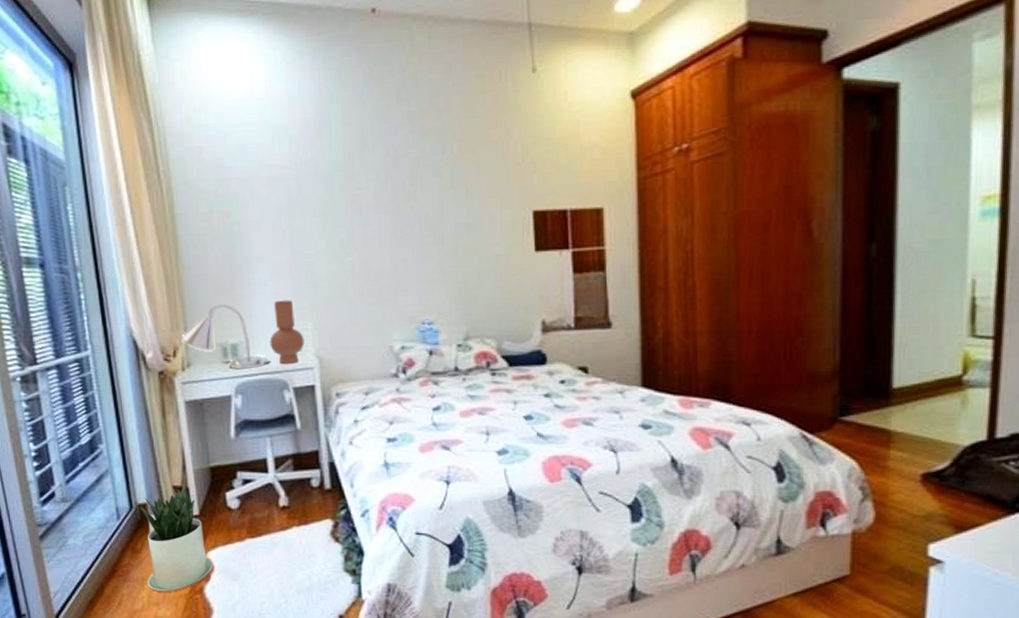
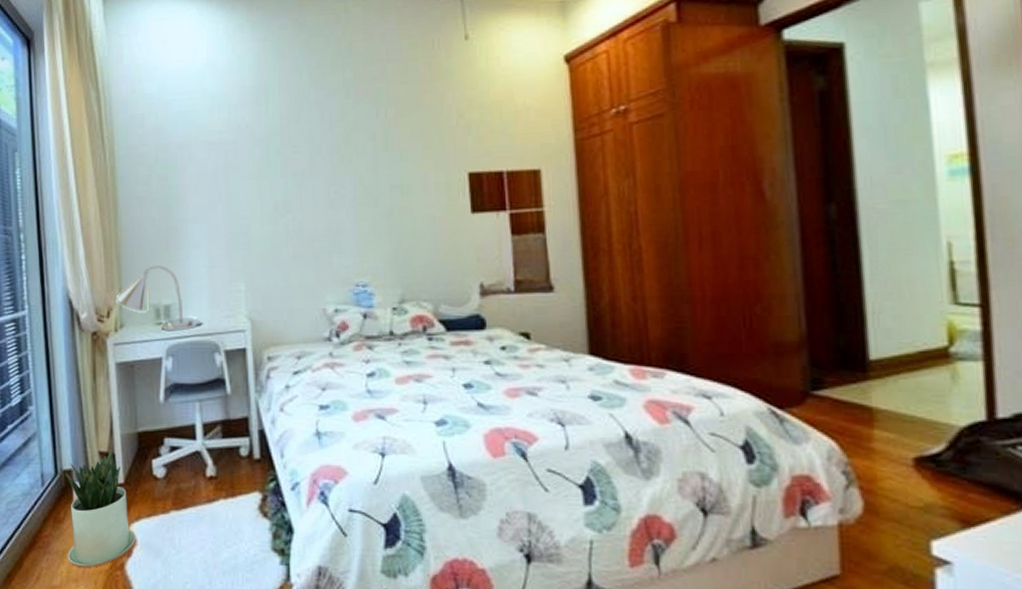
vase: present [269,300,305,365] -> none [202,261,237,327]

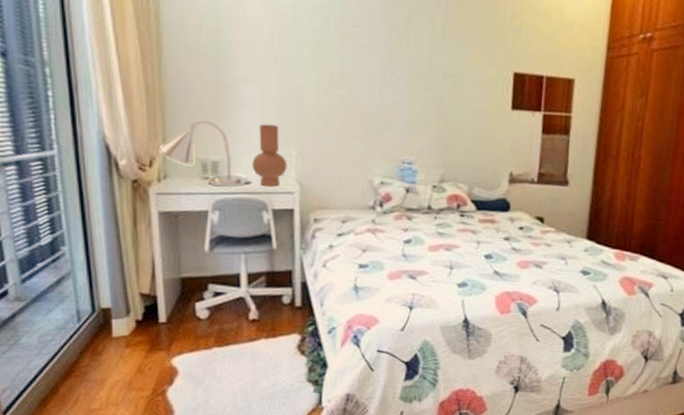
planter: present [64,452,136,568] -> none [102,294,178,394]
vase: none [202,261,237,327] -> present [252,124,287,188]

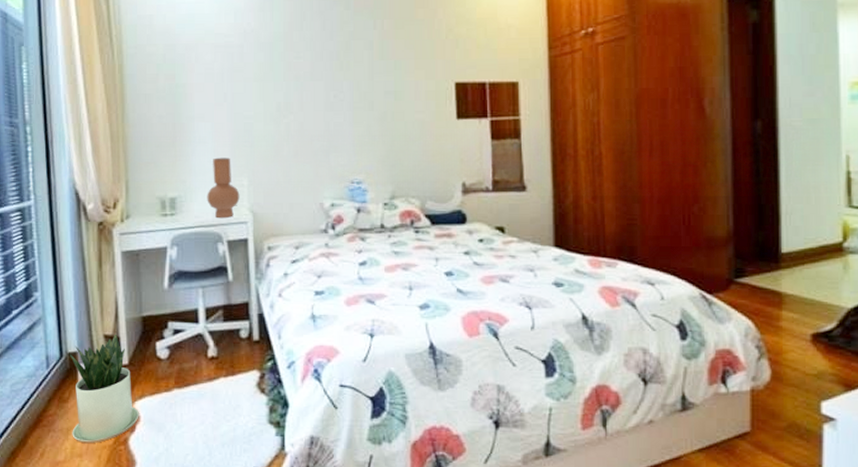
planter: none [102,294,178,394] -> present [69,335,139,444]
table lamp: present [159,120,251,188] -> none [122,160,207,222]

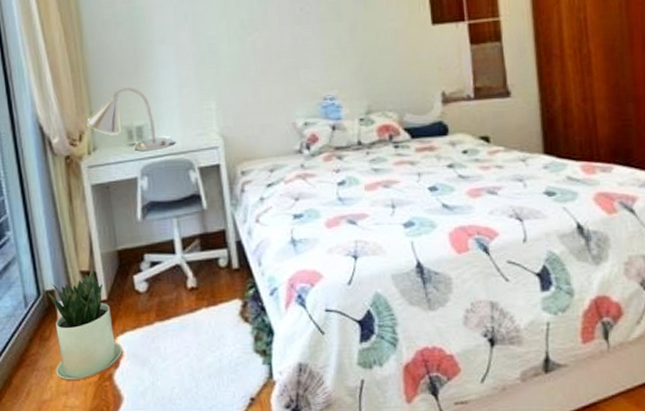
table lamp: none [122,160,207,222] -> present [87,87,176,152]
vase: present [207,157,240,219] -> none [174,81,209,145]

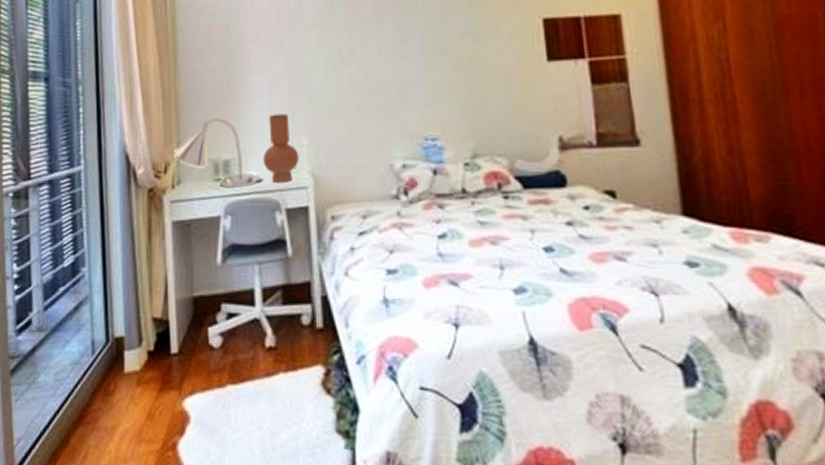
planter: present [46,270,122,381] -> none [115,318,189,448]
vase: none [174,81,209,145] -> present [263,114,299,184]

